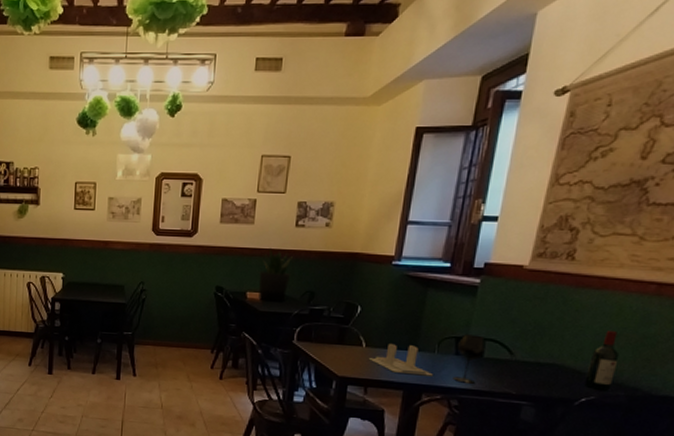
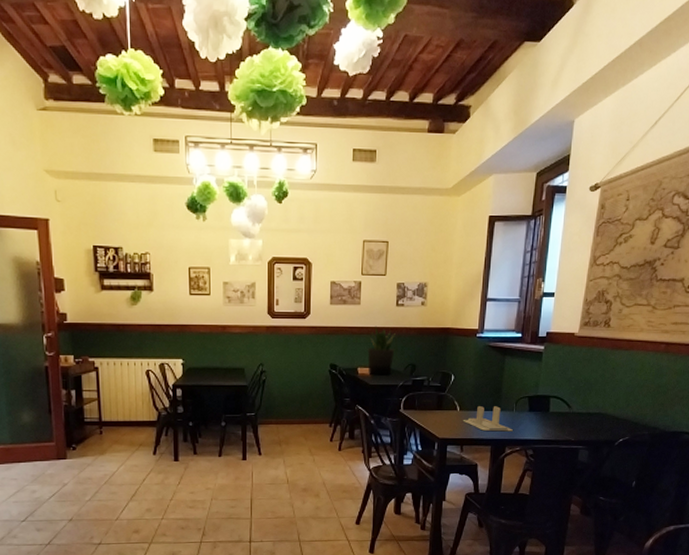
wine glass: present [453,334,486,384] -> none [528,393,551,435]
wine bottle: present [584,329,620,392] -> none [621,382,644,432]

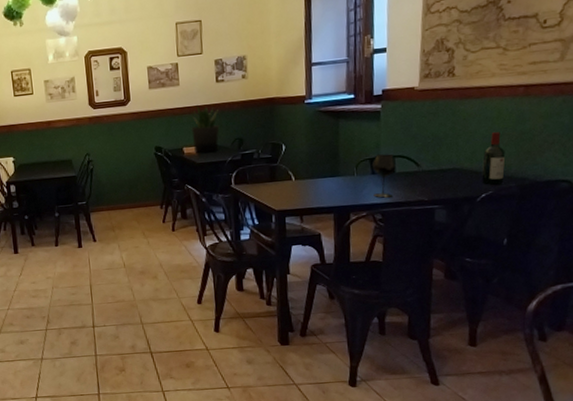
napkin holder: present [462,405,513,432] -> none [299,172,356,199]
wine glass: none [528,393,551,435] -> present [373,154,396,198]
wine bottle: none [621,382,644,432] -> present [482,131,506,186]

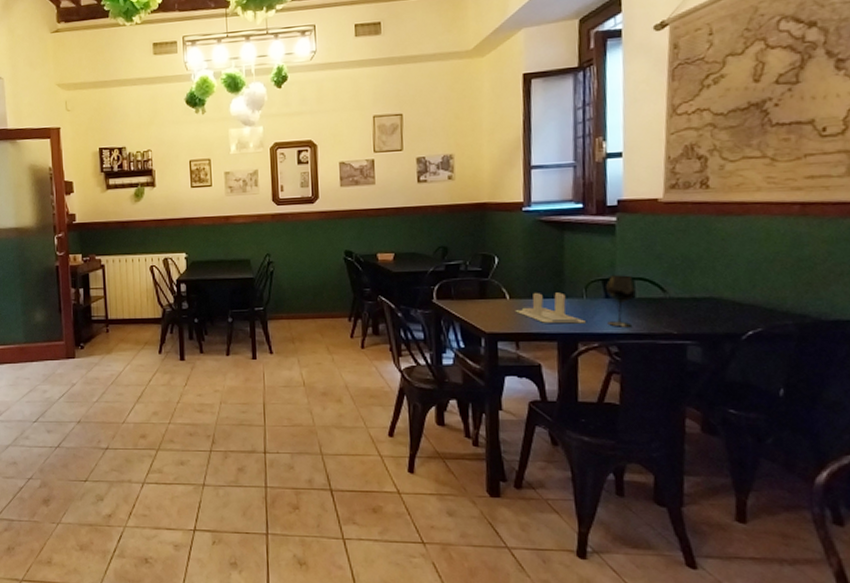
planter: present [191,104,220,154] -> none [387,206,421,262]
napkin holder: none [299,172,356,199] -> present [515,292,586,324]
wine bottle: present [482,131,506,186] -> none [747,256,779,322]

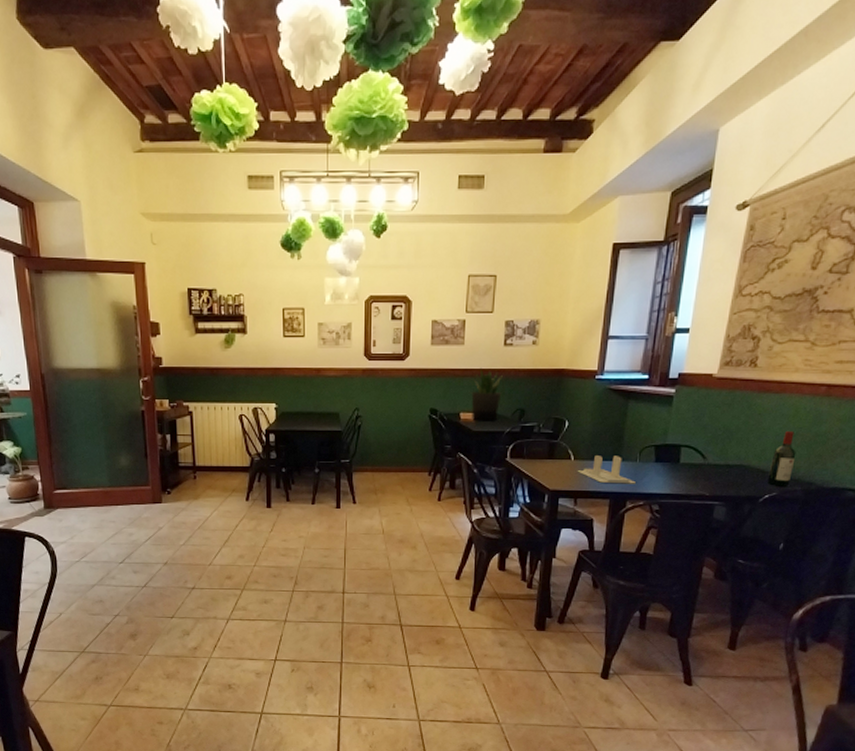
planter: none [387,206,421,262] -> present [471,367,503,421]
wine glass: present [606,275,636,327] -> none [653,442,682,488]
wine bottle: none [747,256,779,322] -> present [767,430,797,488]

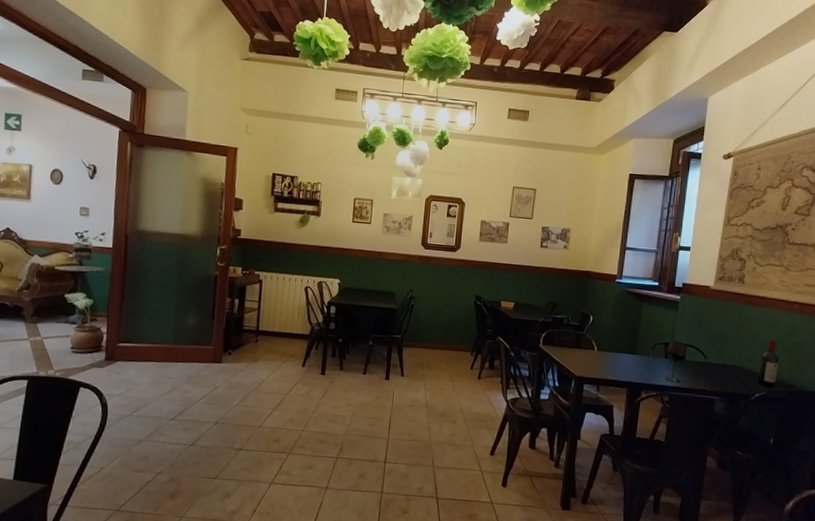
planter: present [471,367,503,421] -> none [510,264,538,311]
napkin holder: present [577,454,636,484] -> none [599,347,649,376]
wine glass: none [653,442,682,488] -> present [664,341,687,382]

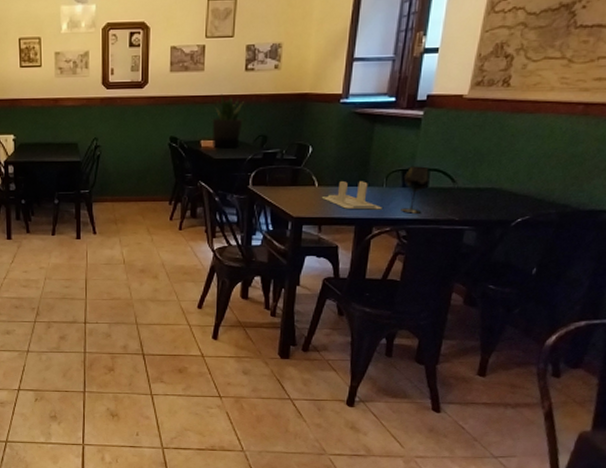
planter: none [510,264,538,311] -> present [211,93,244,149]
napkin holder: none [599,347,649,376] -> present [321,180,382,210]
wine bottle: present [757,338,779,388] -> none [520,151,551,211]

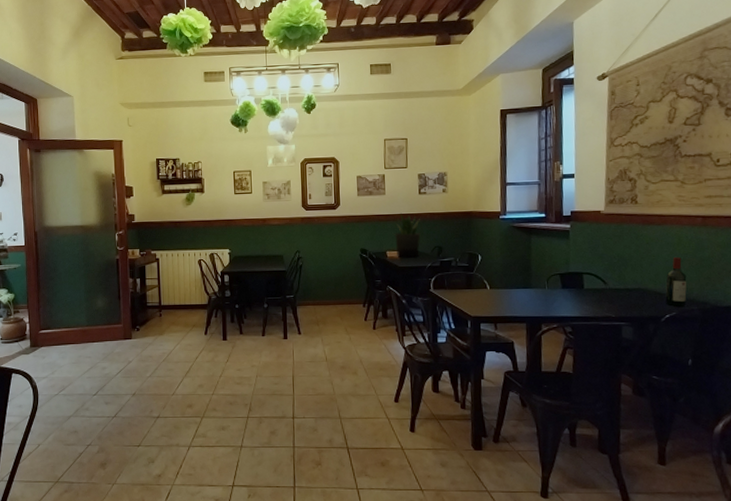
napkin holder: present [321,180,382,210] -> none [494,283,547,309]
wine glass: present [401,166,430,214] -> none [563,270,584,312]
wine bottle: none [520,151,551,211] -> present [665,256,687,308]

